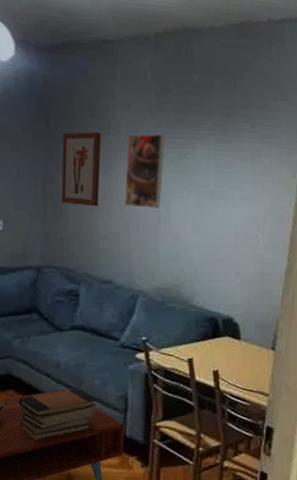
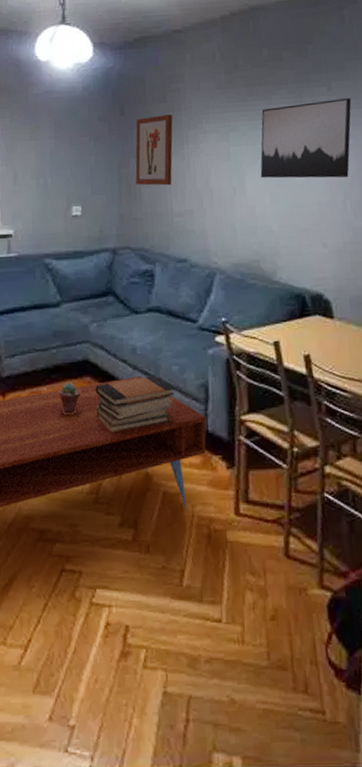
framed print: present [124,134,165,208] -> none [197,109,236,183]
wall art: none [185,136,272,214] -> present [260,97,352,179]

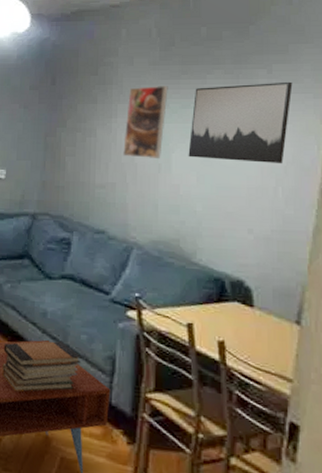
wall art: present [135,114,173,186] -> none [61,87,103,157]
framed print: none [197,109,236,183] -> present [123,86,168,158]

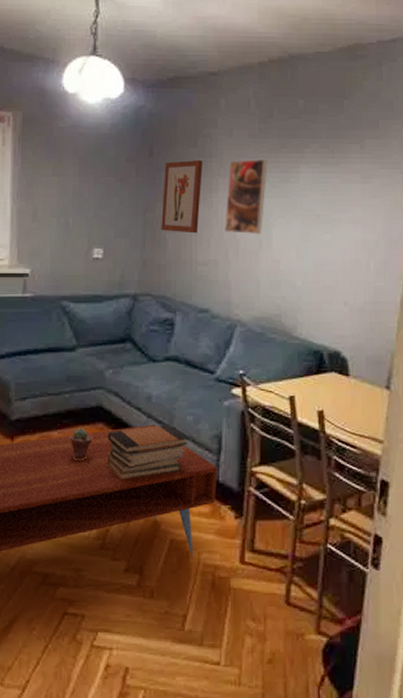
wall art: none [61,87,103,157] -> present [161,160,203,234]
wall art: present [188,81,293,164] -> none [288,157,383,238]

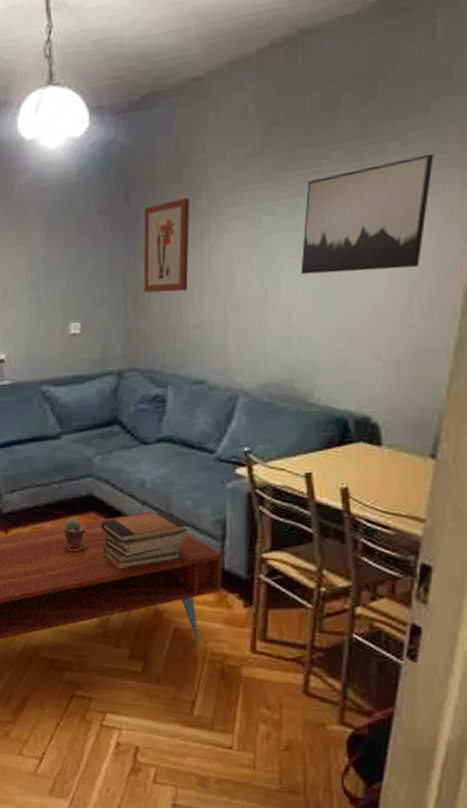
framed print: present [225,159,268,234] -> none [219,183,273,285]
wall art: none [288,157,383,238] -> present [300,153,434,275]

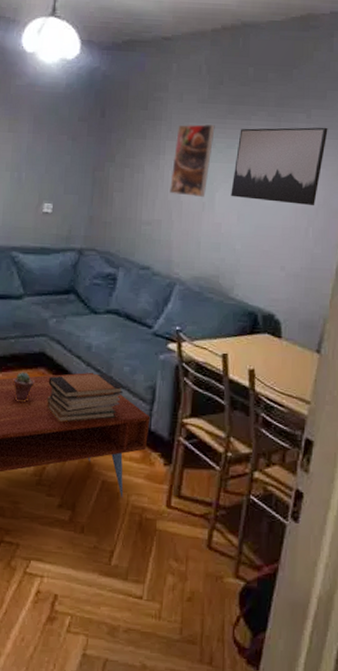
wall art: present [143,198,190,293] -> none [109,122,152,194]
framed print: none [219,183,273,285] -> present [169,124,215,197]

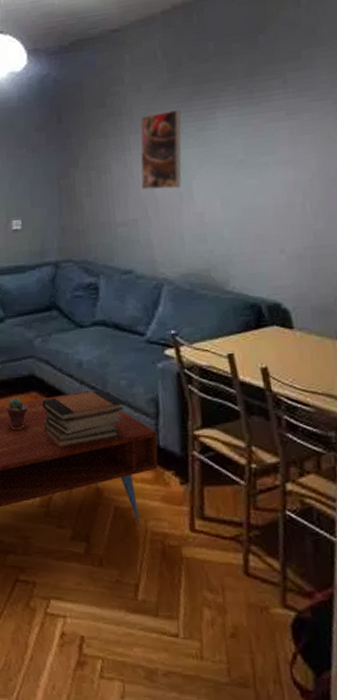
wall art: present [231,127,328,206] -> none [209,89,310,183]

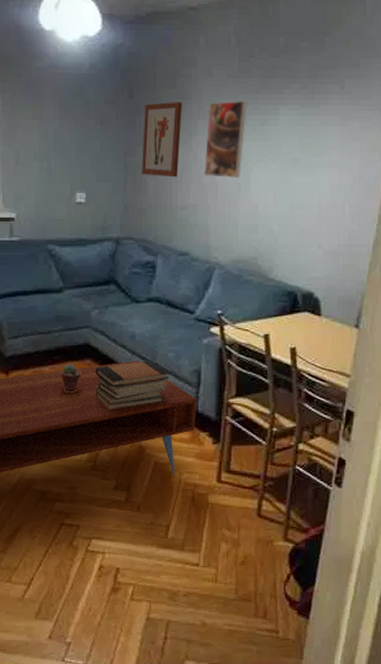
wall art: none [74,120,114,196] -> present [142,102,182,178]

